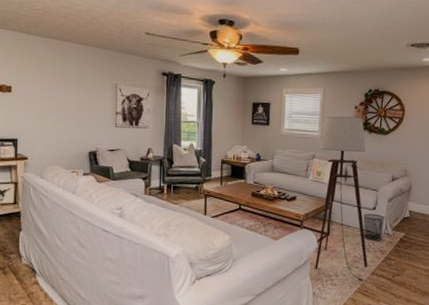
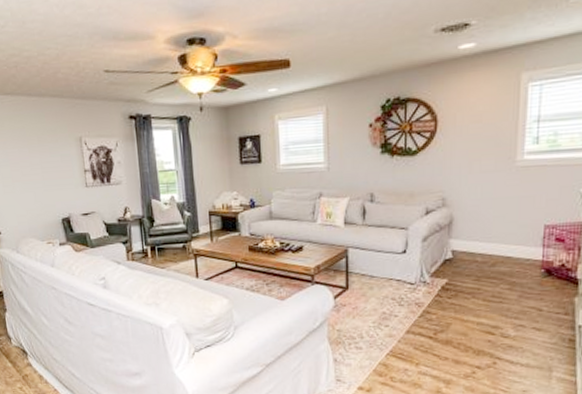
floor lamp: present [315,116,368,282] -> none [327,137,401,343]
waste bin: present [362,213,385,241] -> none [389,258,420,292]

